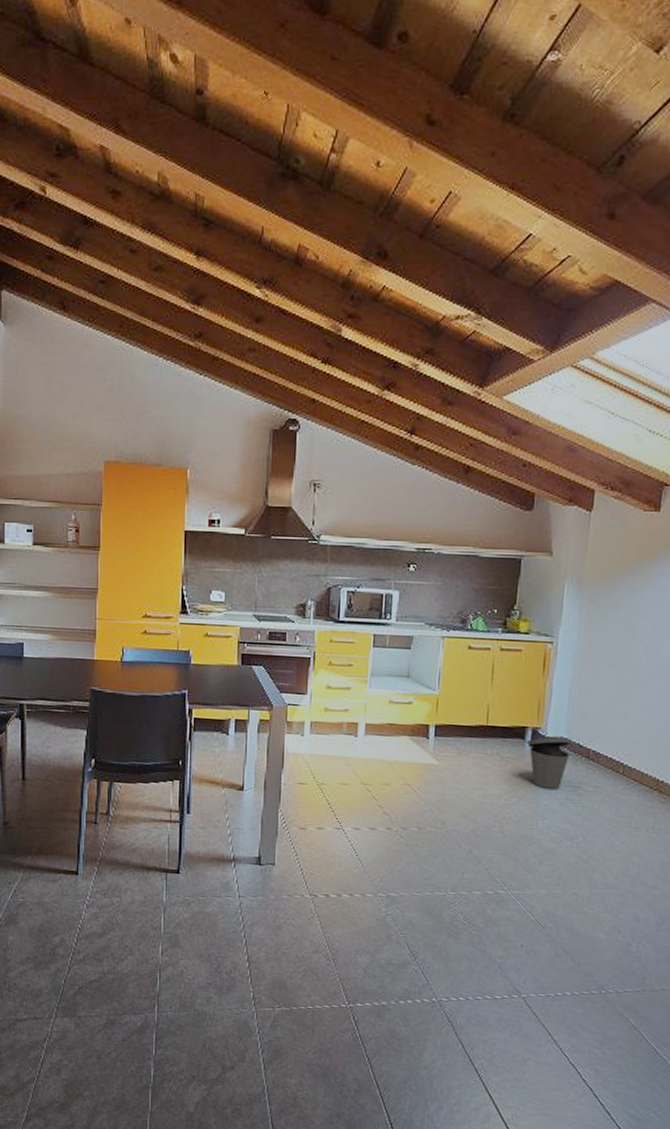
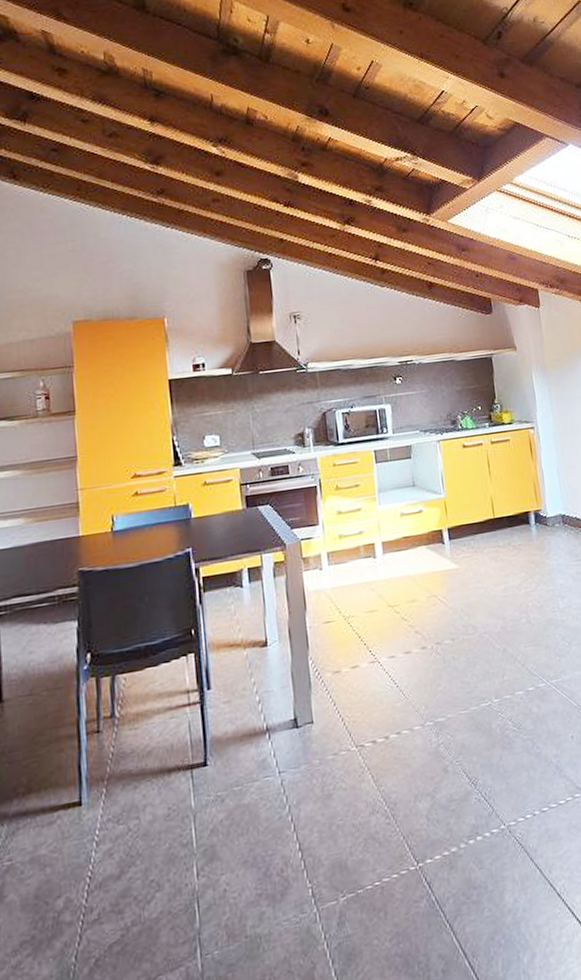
trash can: present [527,735,572,789] -> none [532,514,571,568]

